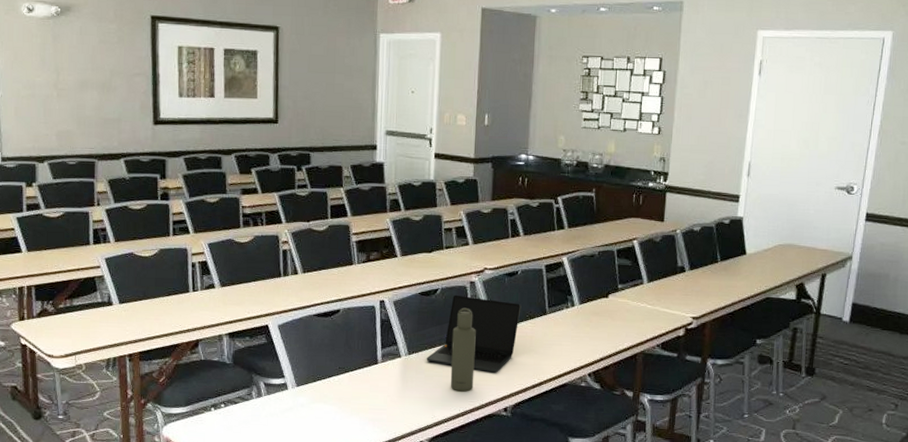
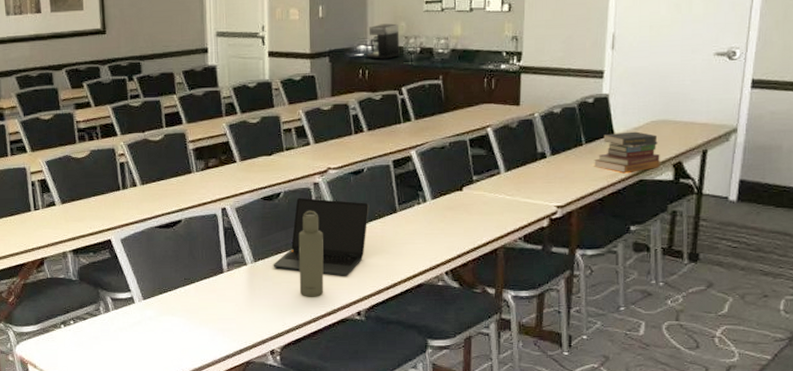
coffee maker: none [527,136,559,170] -> present [366,23,401,60]
books: none [727,252,785,291] -> present [594,131,660,174]

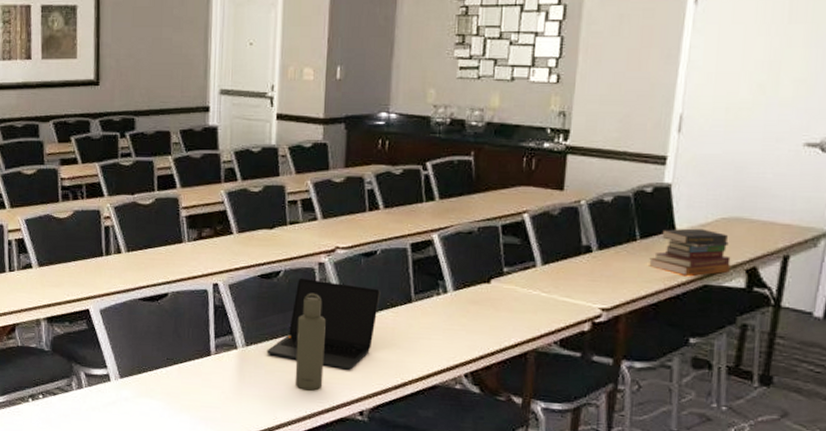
coffee maker: present [366,23,401,60] -> none [388,90,428,130]

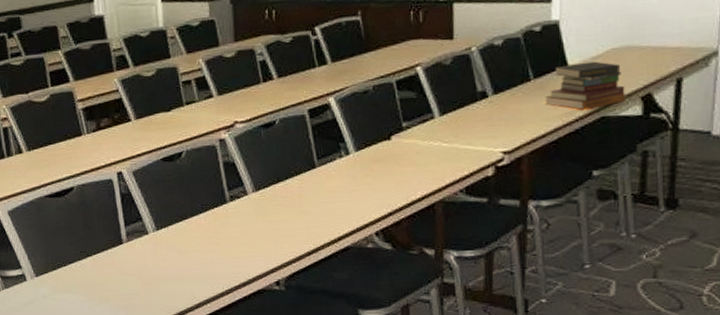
laptop: present [266,278,381,370] -> none [177,156,284,242]
bottle: present [295,292,326,391] -> none [204,170,237,267]

